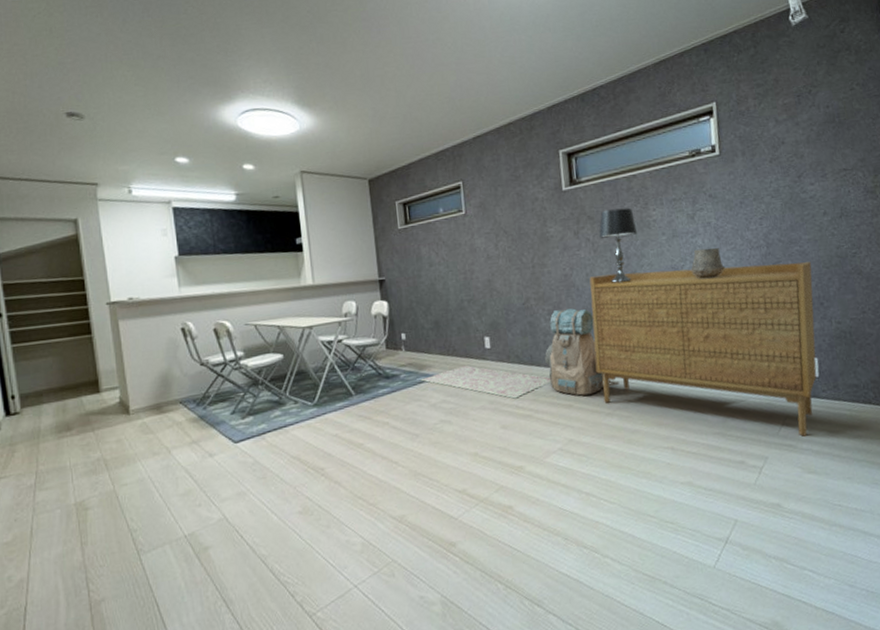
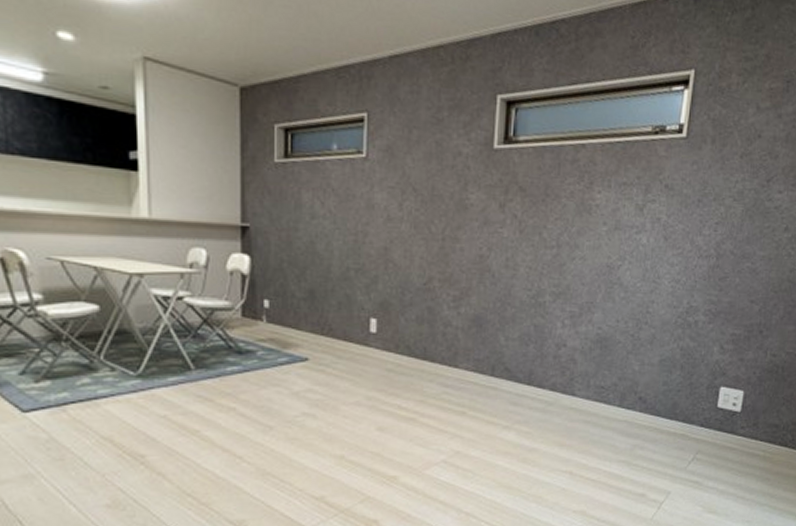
rug: present [421,366,552,399] -> none [283,351,446,397]
backpack: present [545,308,620,396] -> none [441,297,525,403]
sideboard: present [589,261,817,437] -> none [499,262,760,474]
table lamp: present [599,208,638,284] -> none [529,182,575,276]
ceramic cup: present [691,247,726,279] -> none [628,248,667,285]

